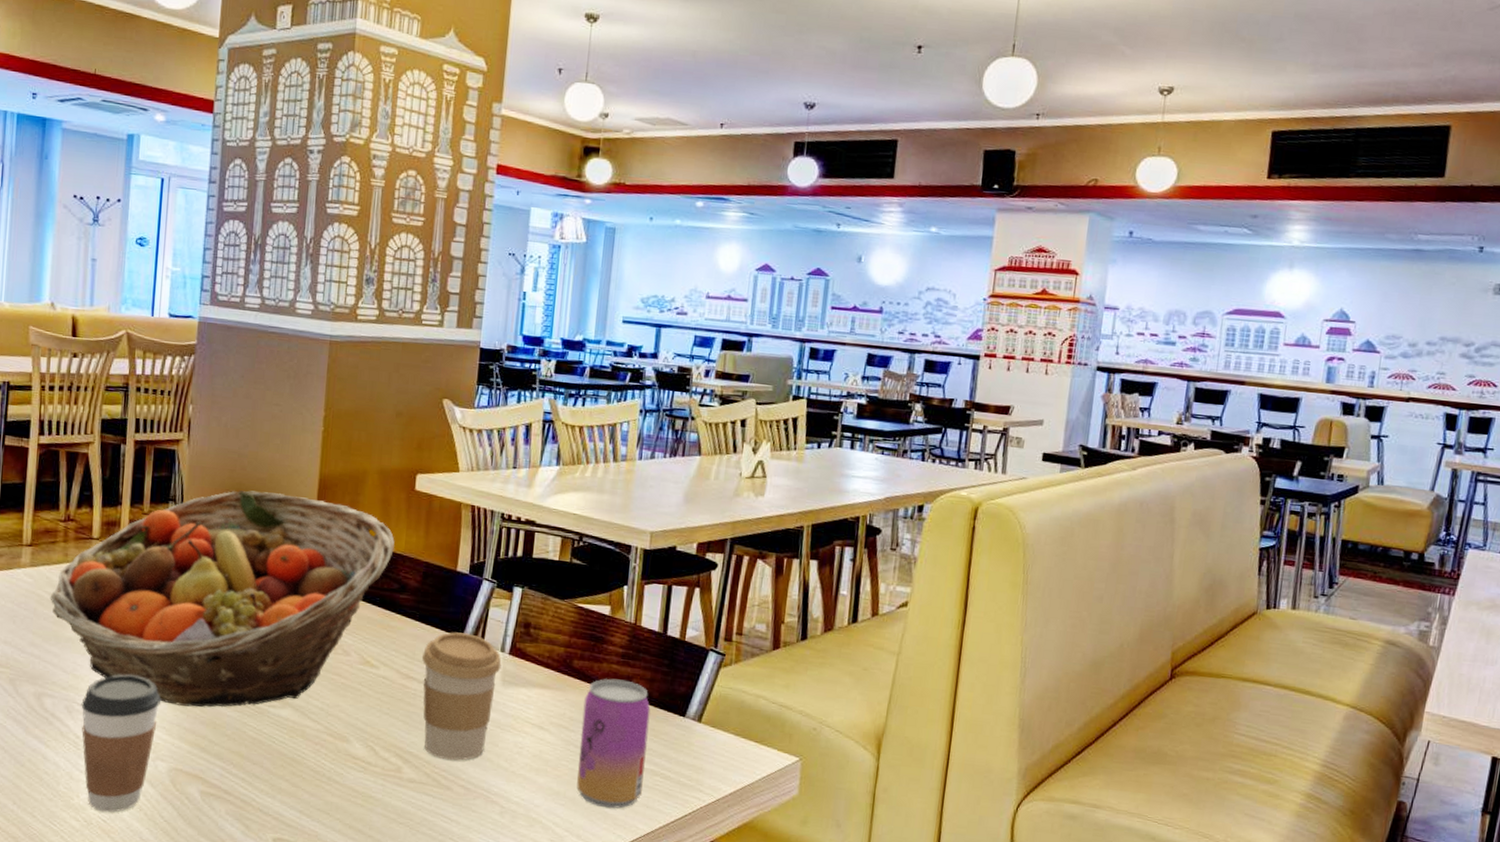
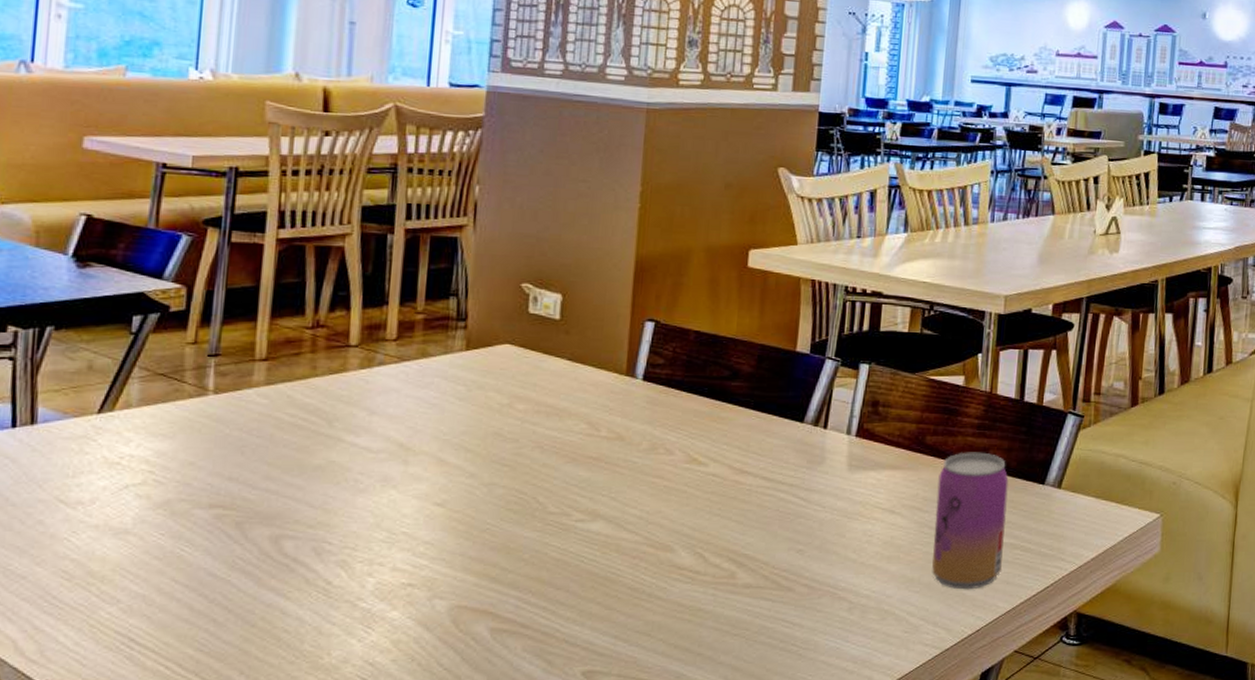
fruit basket: present [50,490,395,708] -> none [292,278,725,531]
coffee cup: present [81,674,162,813] -> none [333,502,440,669]
coffee cup: present [422,632,502,761] -> none [758,418,848,558]

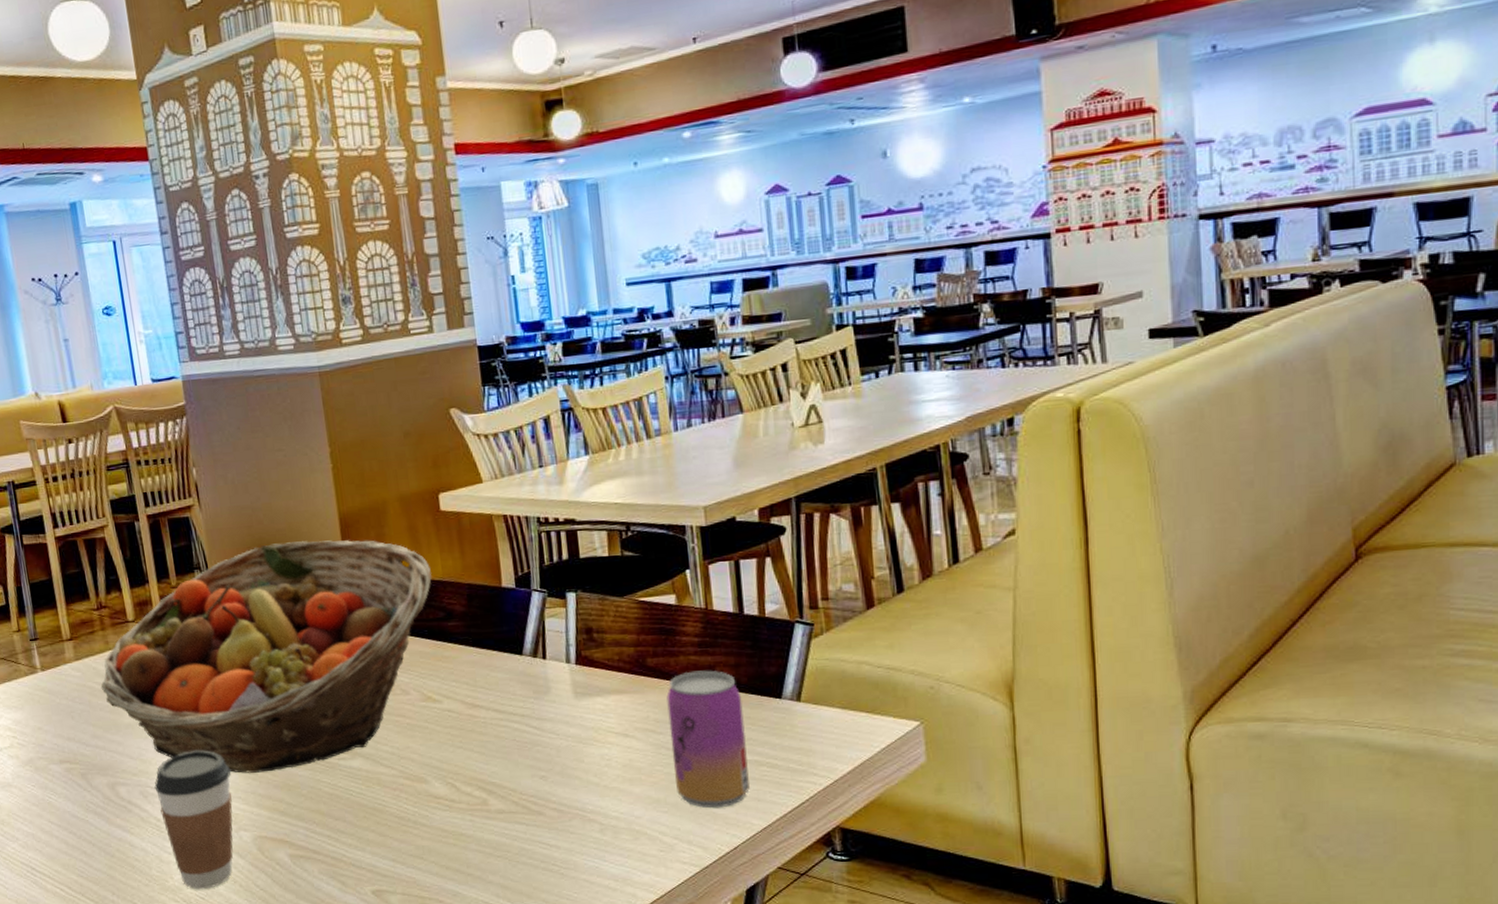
fruit basket: none [292,278,725,531] -> present [101,540,432,773]
coffee cup: none [333,502,440,669] -> present [154,750,233,890]

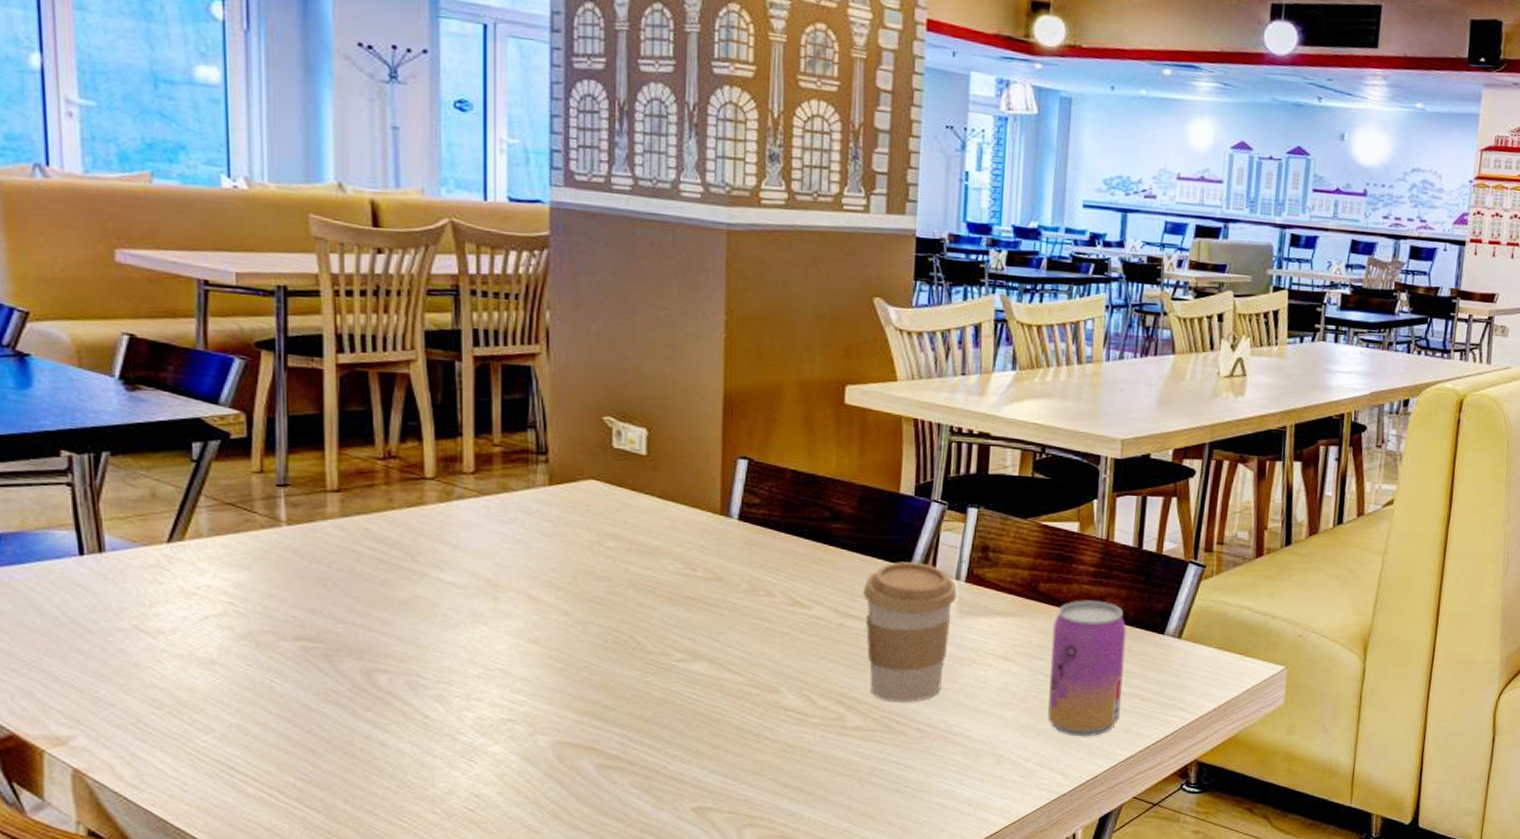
fruit basket: present [101,540,432,773] -> none [372,412,823,669]
coffee cup: present [154,750,233,890] -> none [428,638,536,801]
coffee cup: none [484,650,570,784] -> present [863,562,957,702]

